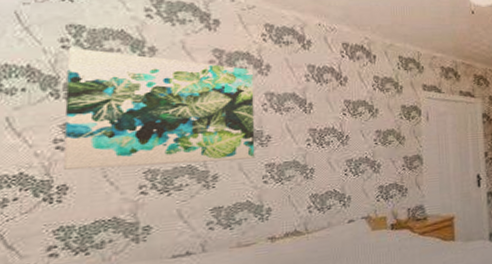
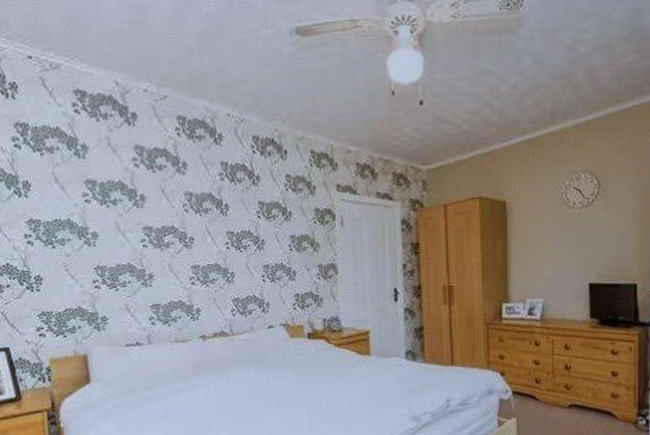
wall art: present [63,48,255,170] -> none [19,146,182,263]

